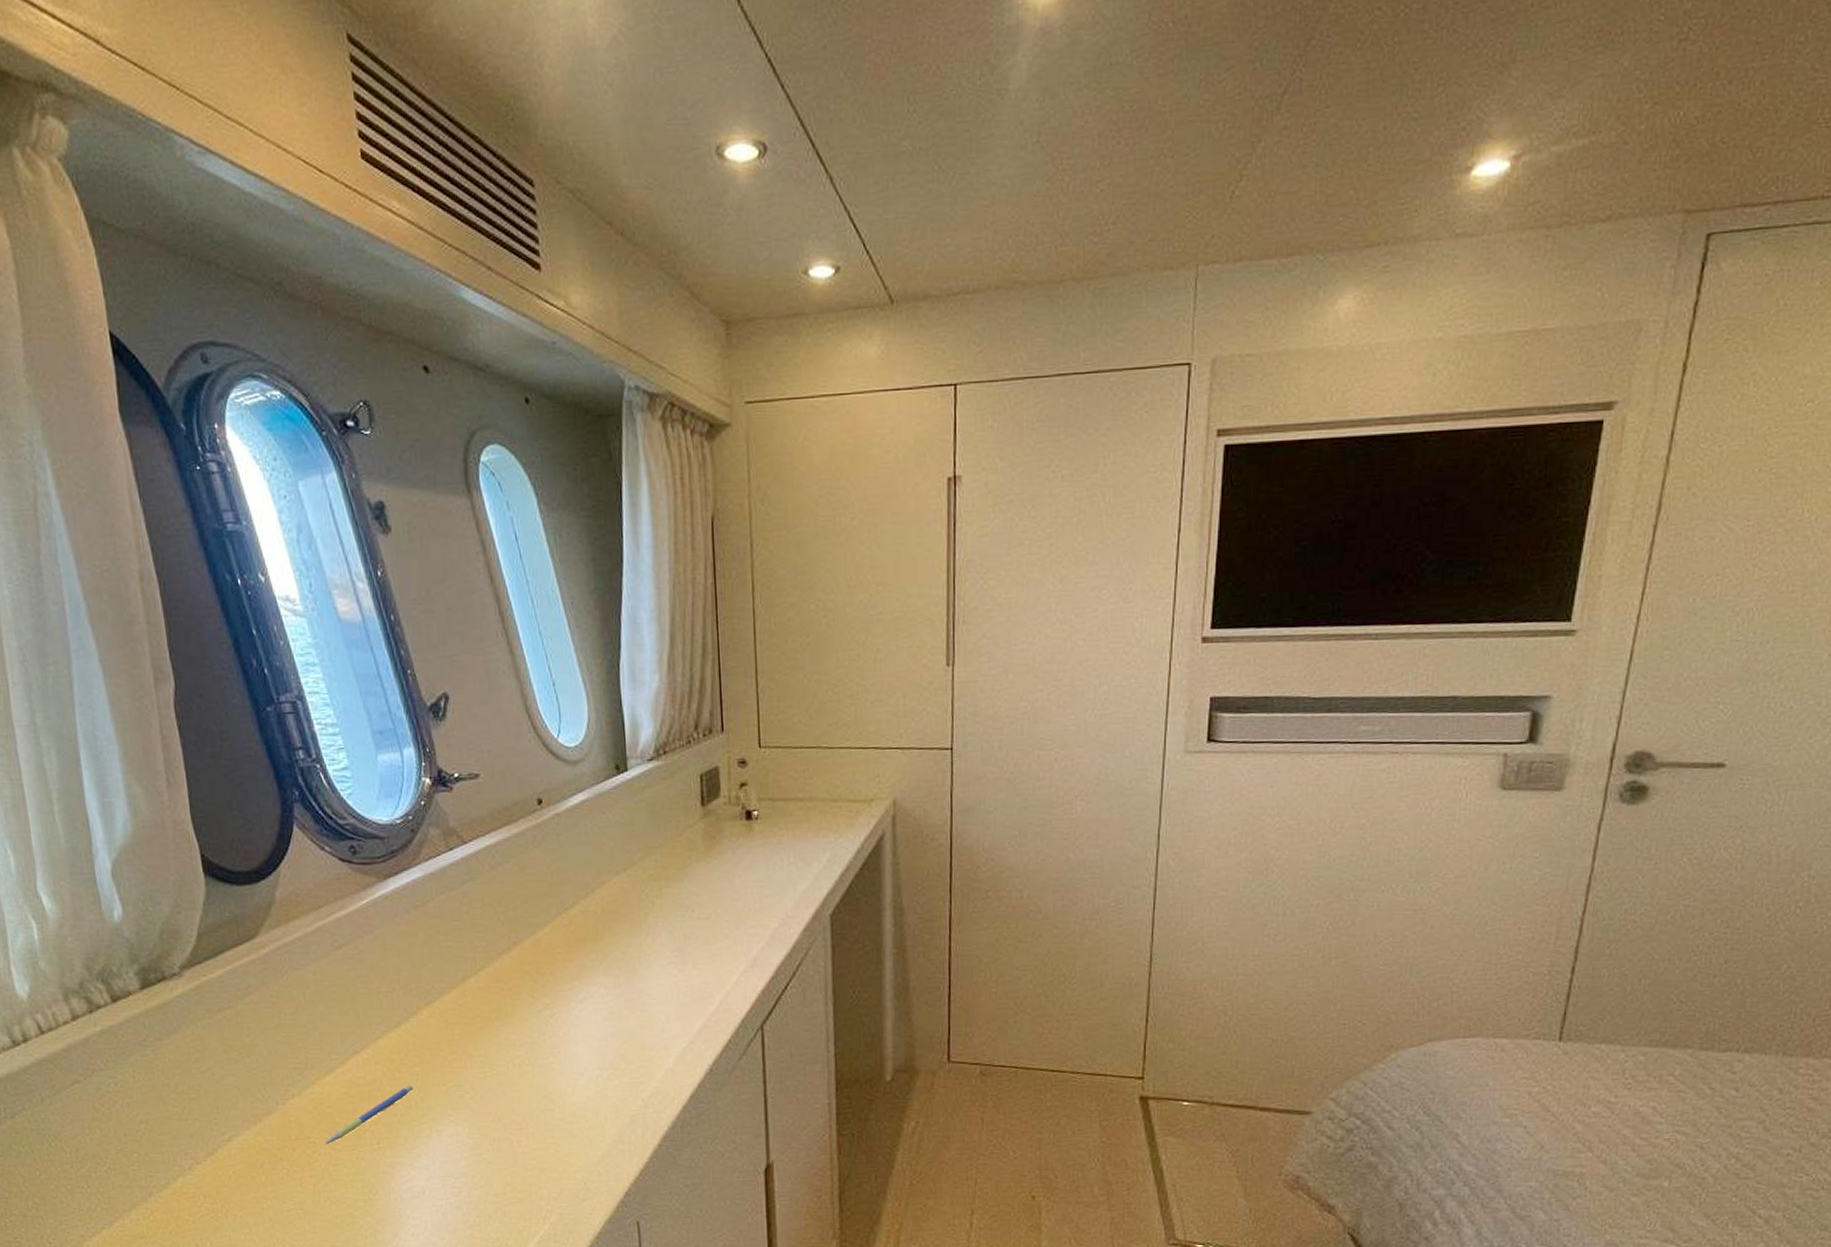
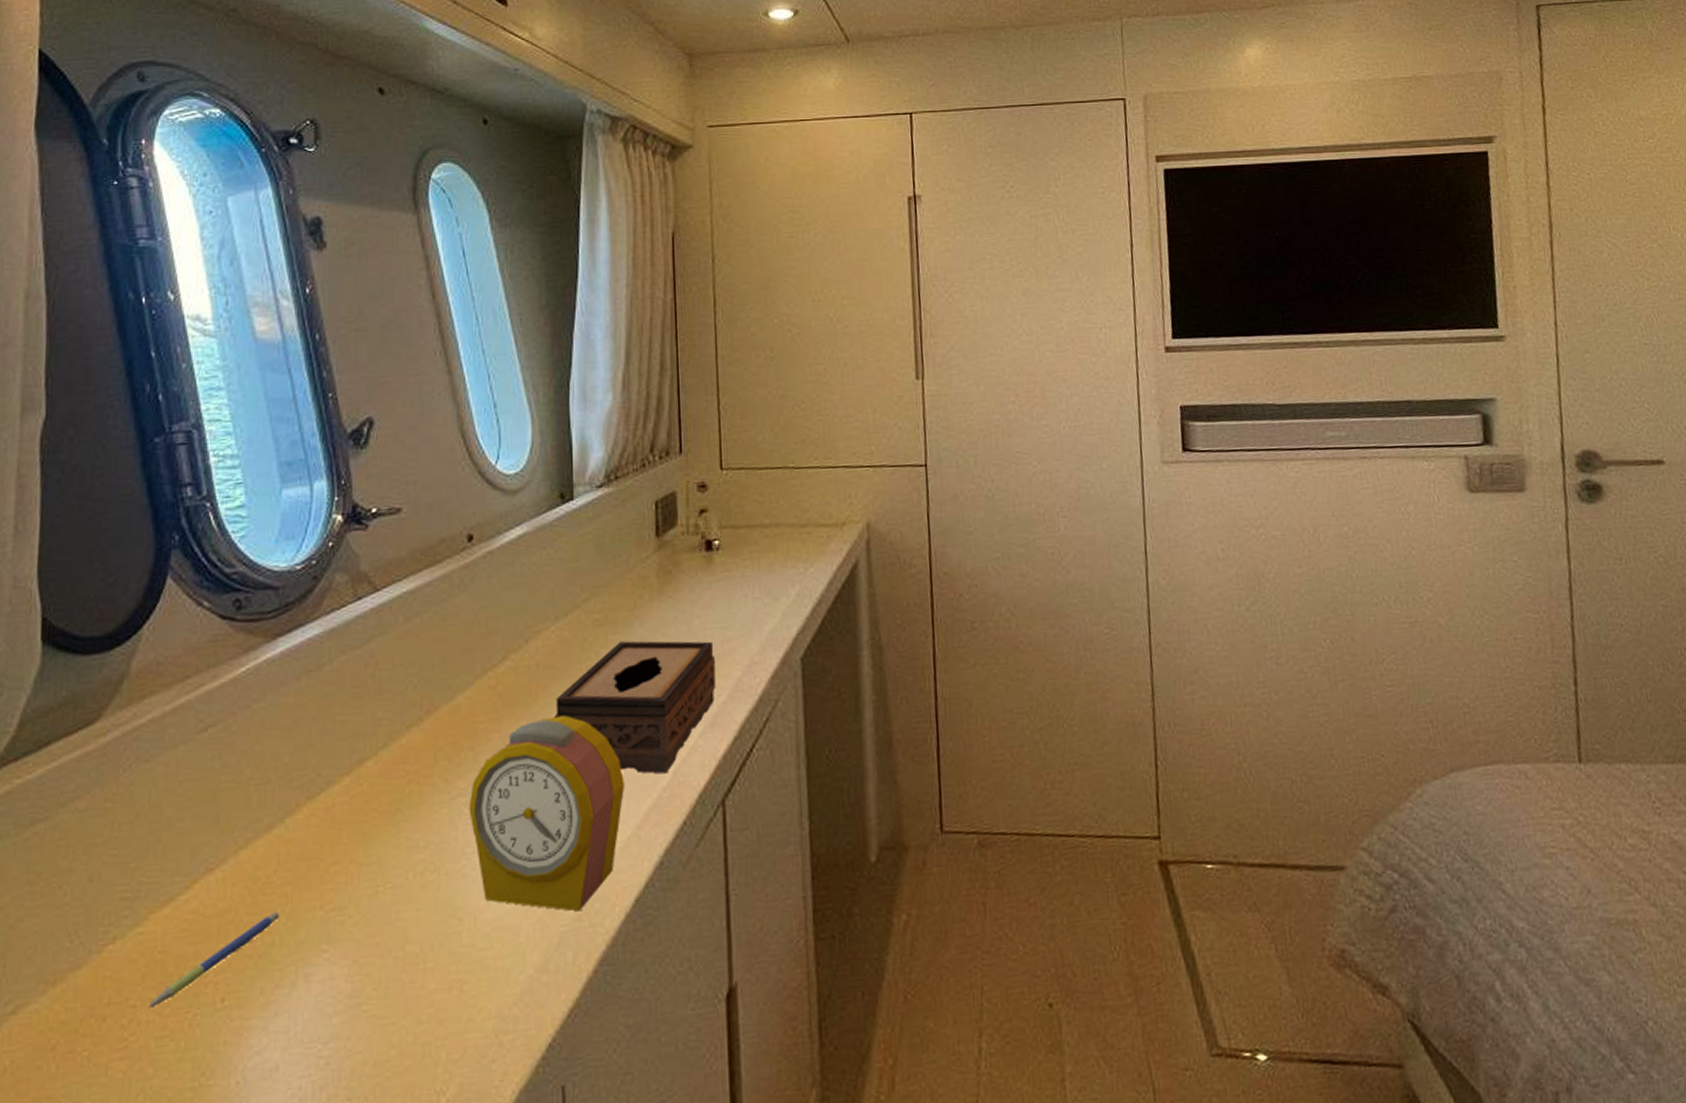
alarm clock: none [553,951,679,1101] -> present [468,715,624,912]
tissue box: none [619,894,755,1002] -> present [555,640,716,774]

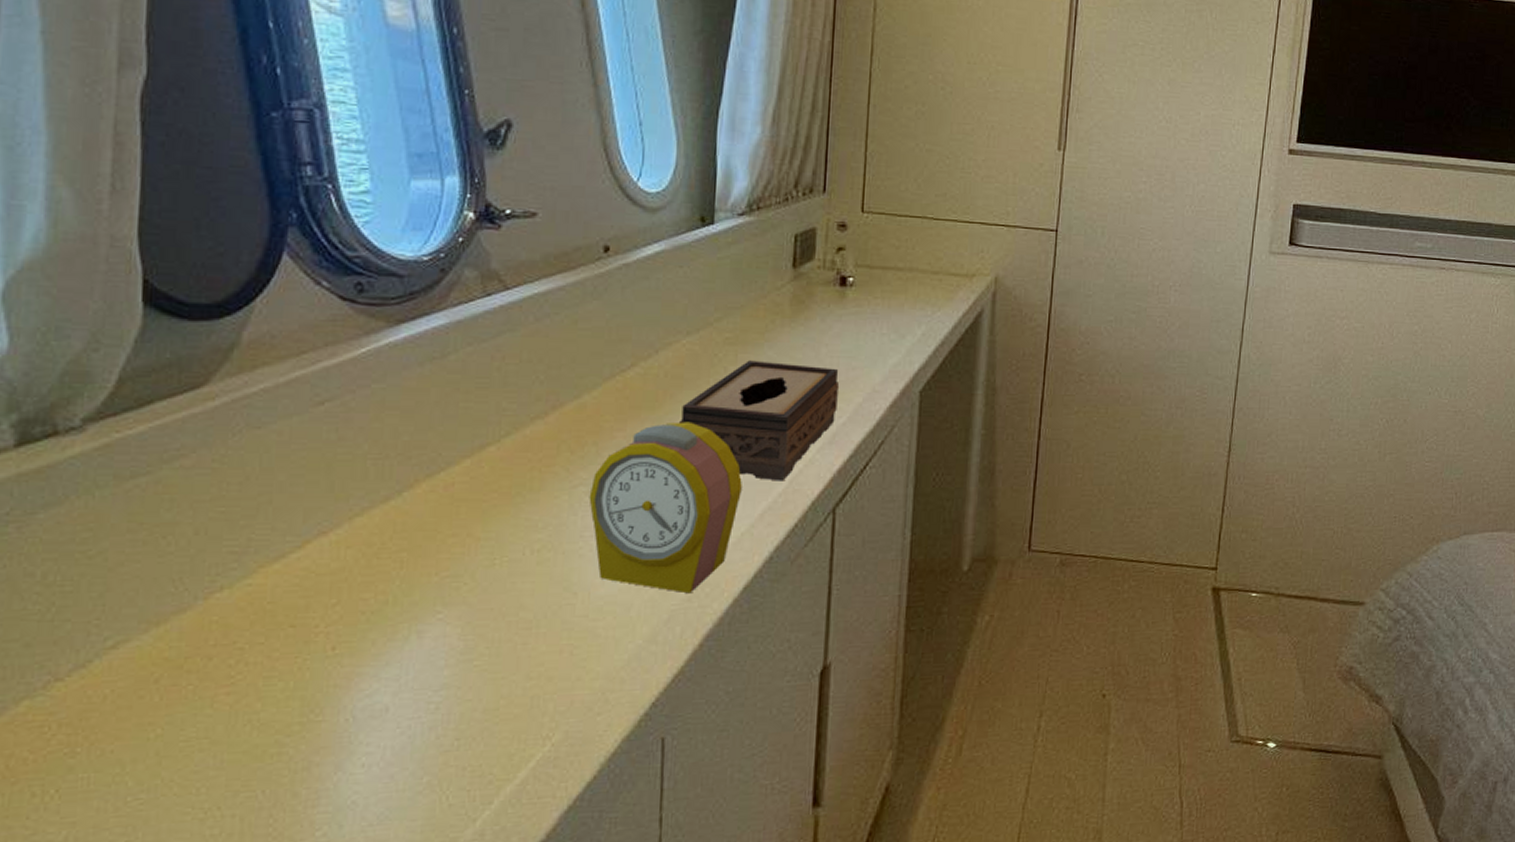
pen: present [148,912,280,1008] -> none [256,575,394,651]

